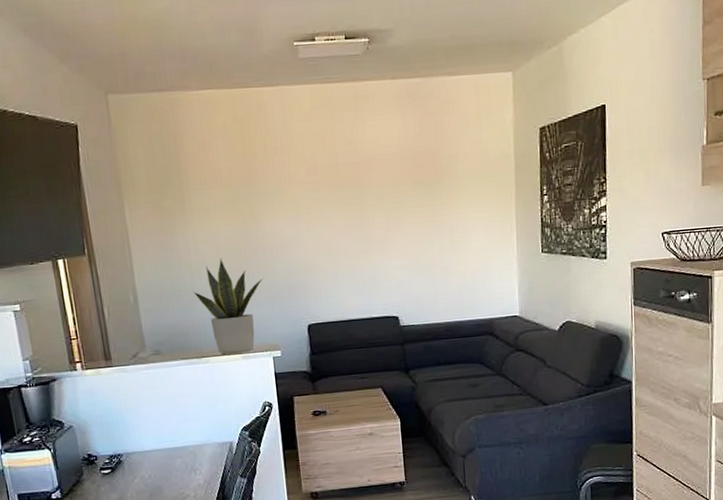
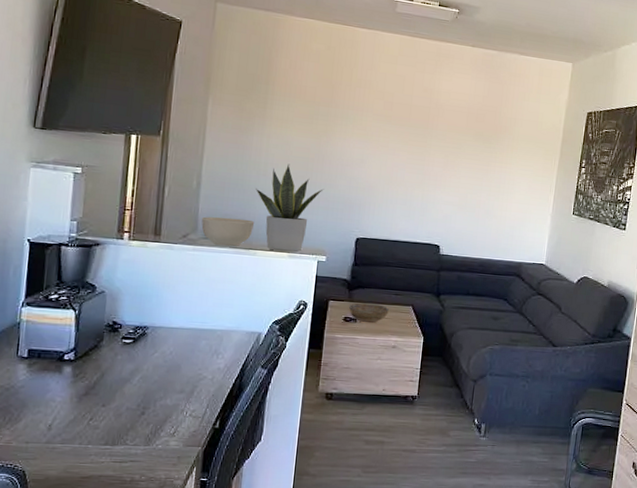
bowl: none [146,326,201,360] -> present [201,216,255,247]
bowl: none [315,391,358,414] -> present [348,302,389,324]

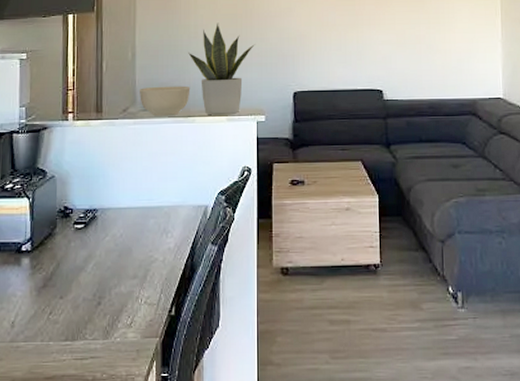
bowl: present [348,302,389,324] -> none [294,161,337,185]

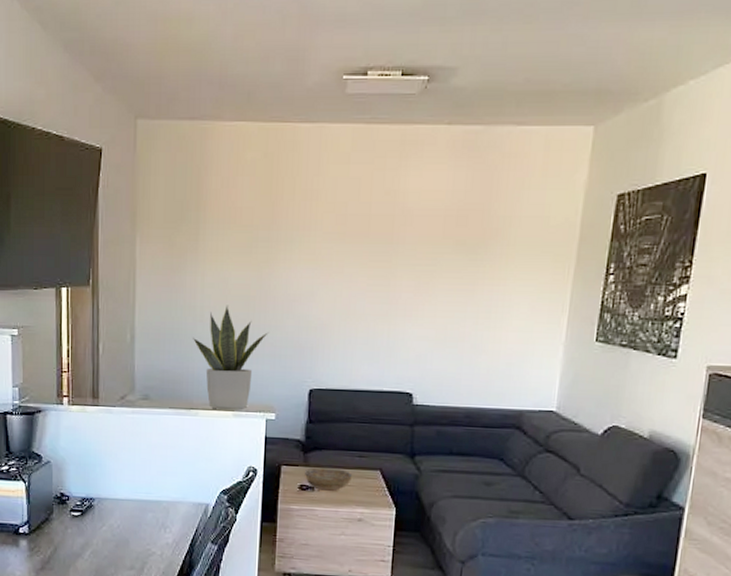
bowl: present [139,86,191,117] -> none [138,373,194,407]
bowl: none [294,161,337,185] -> present [304,467,352,492]

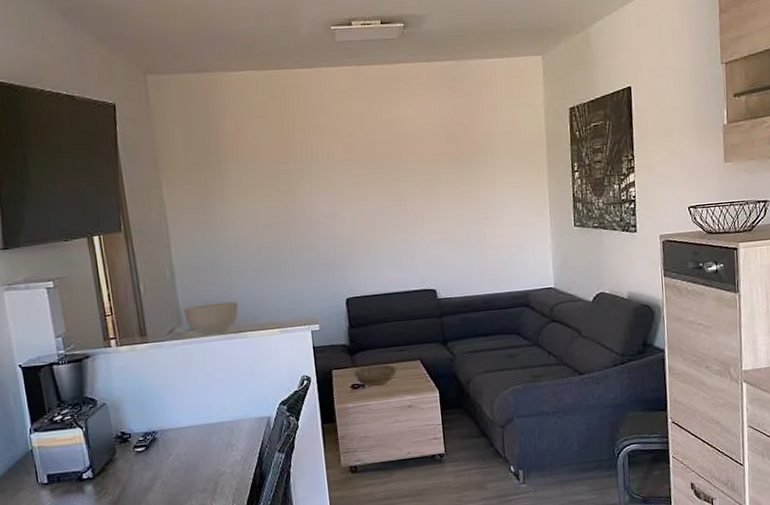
bowl: none [138,373,194,407] -> present [183,301,238,335]
potted plant: present [193,305,268,411] -> none [231,233,301,329]

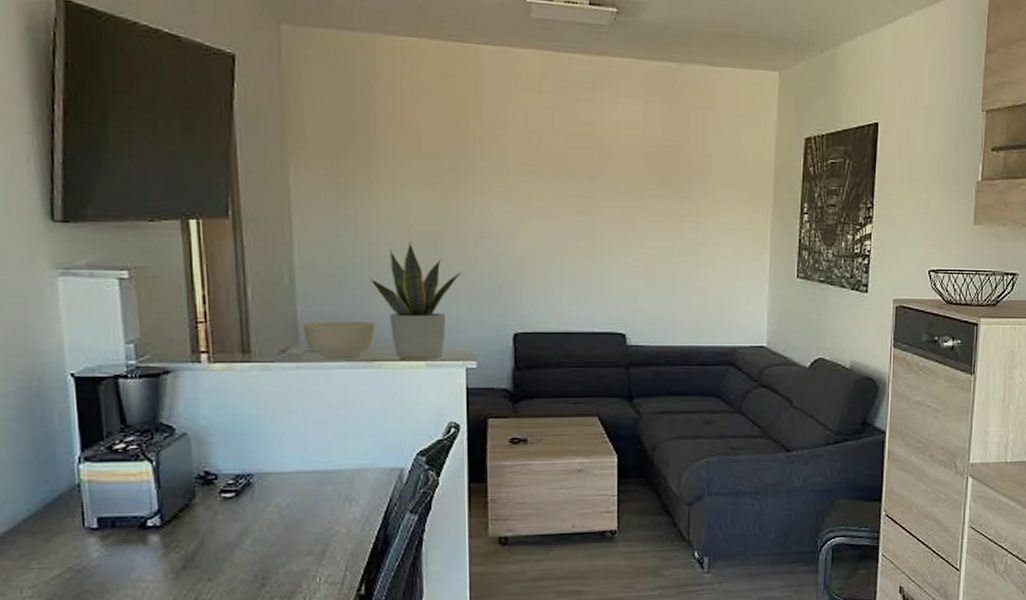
potted plant: none [231,233,301,329] -> present [370,241,462,360]
bowl: present [353,364,397,387] -> none [514,416,568,444]

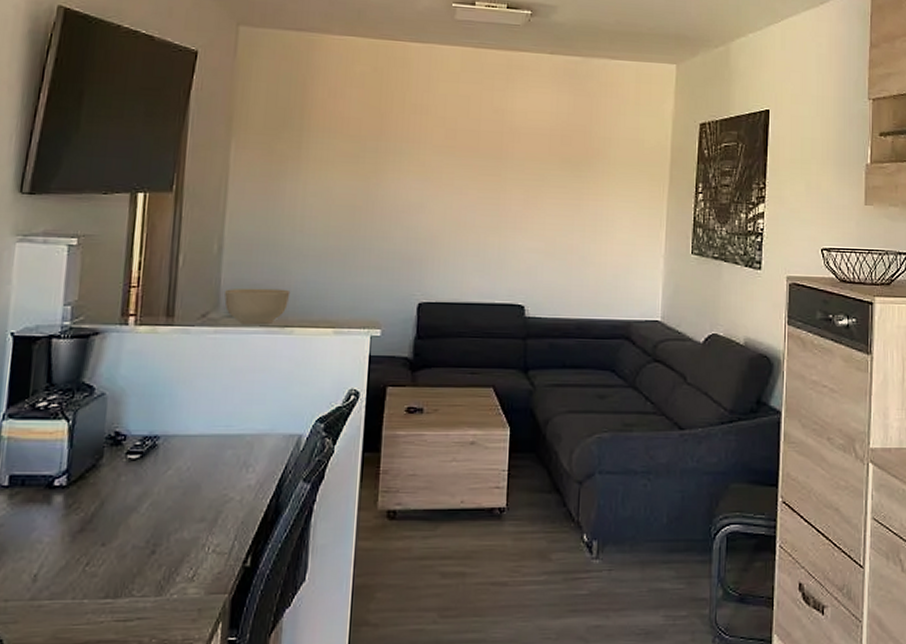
potted plant: present [370,241,462,360] -> none [291,215,375,327]

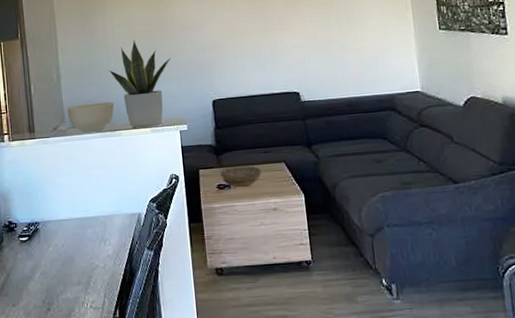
potted plant: none [291,215,375,327] -> present [109,39,171,128]
bowl: none [411,386,464,414] -> present [219,165,261,188]

